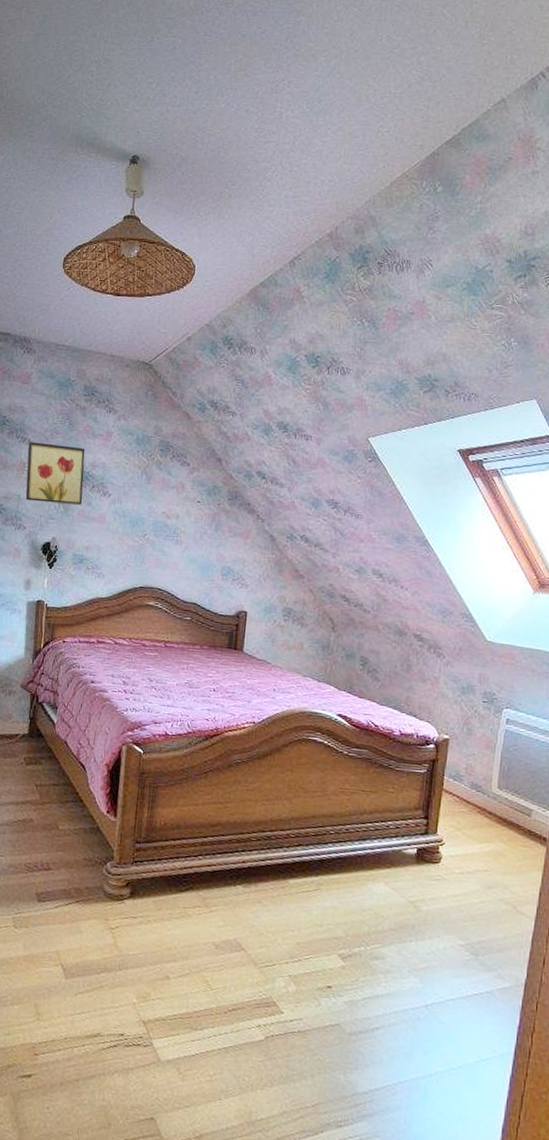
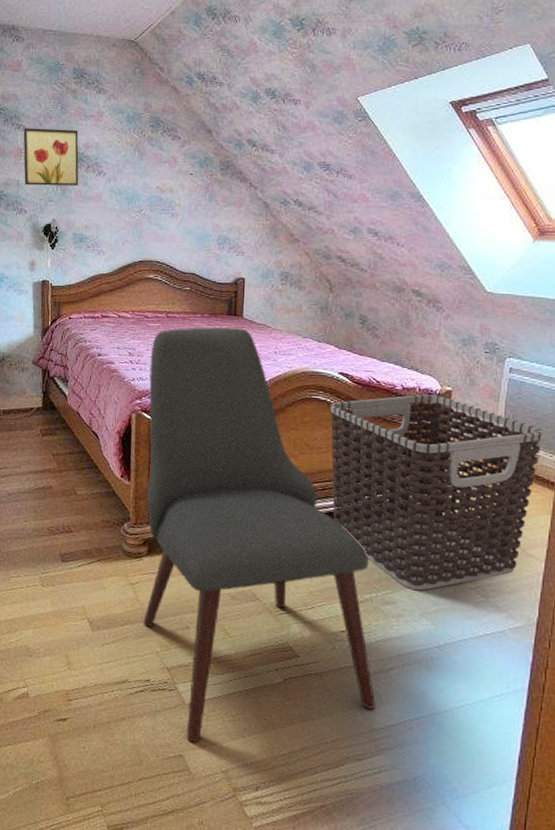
chair: none [120,659,360,1105] -> present [143,327,376,743]
clothes hamper: none [324,740,536,946] -> present [329,394,542,591]

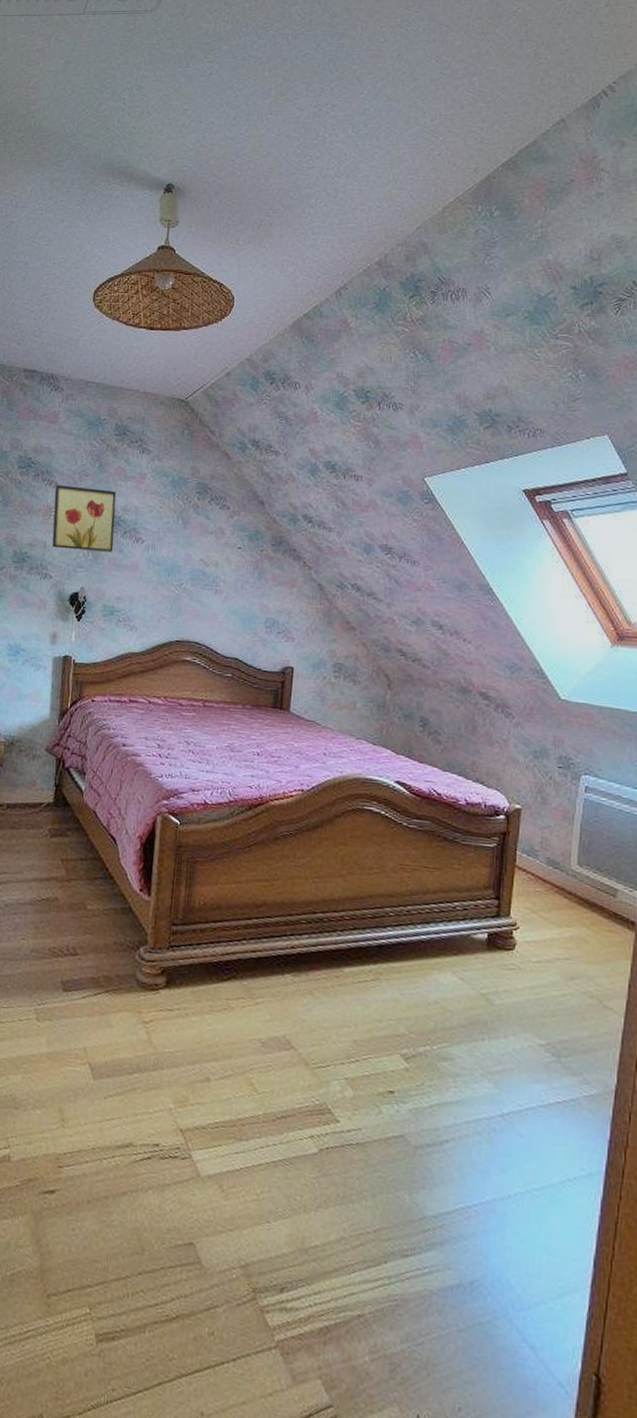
chair: present [143,327,376,743] -> none [155,719,427,1228]
clothes hamper: present [329,394,542,591] -> none [383,810,621,1046]

